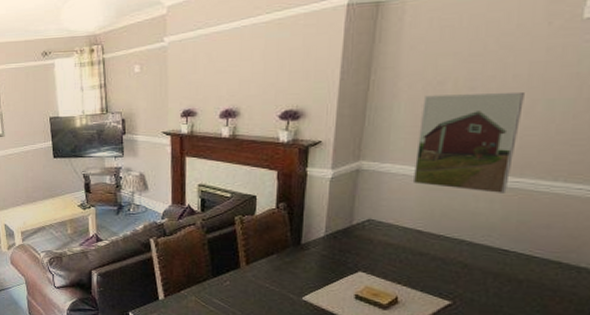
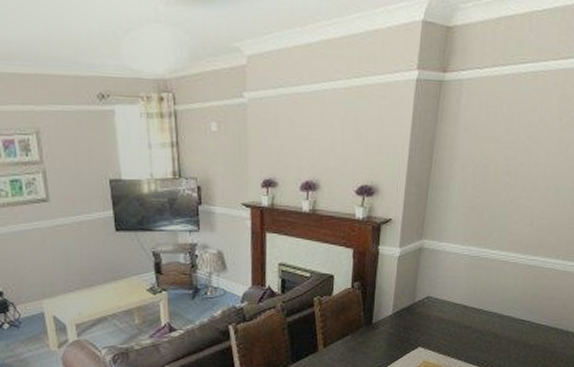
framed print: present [412,91,524,193] -> none [461,178,542,270]

